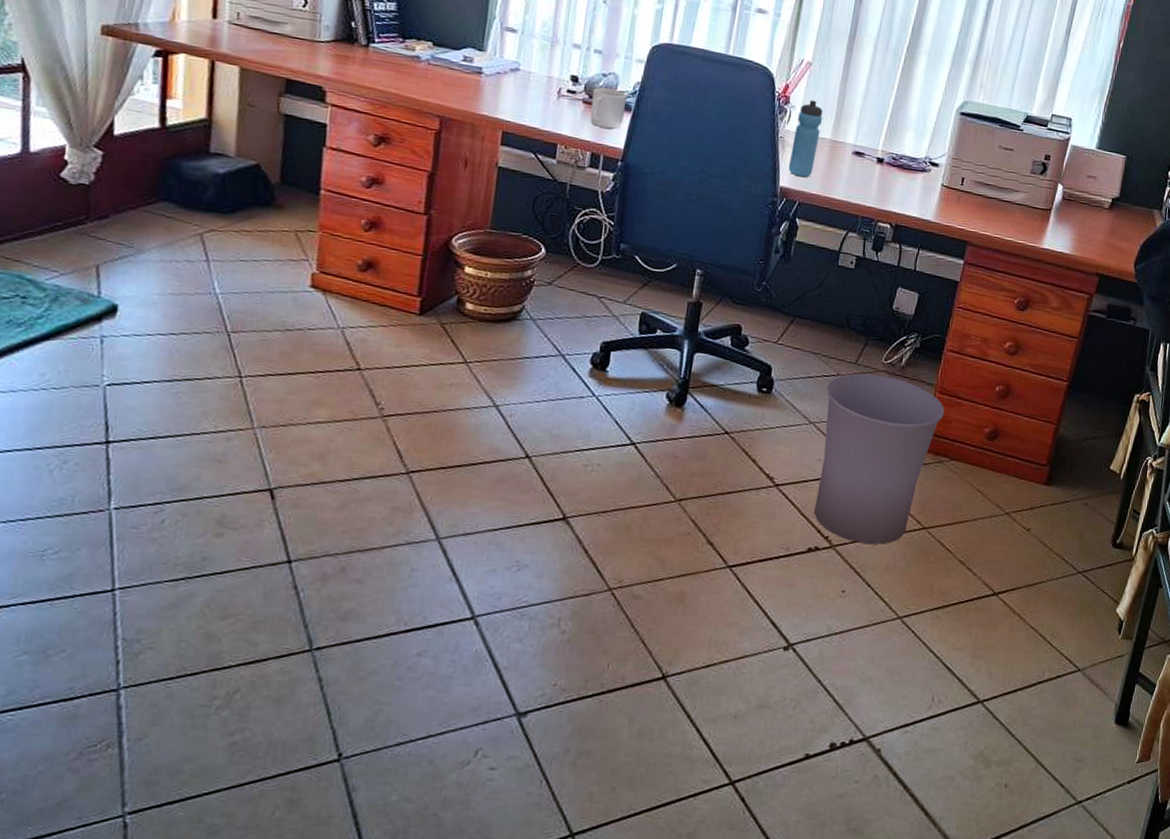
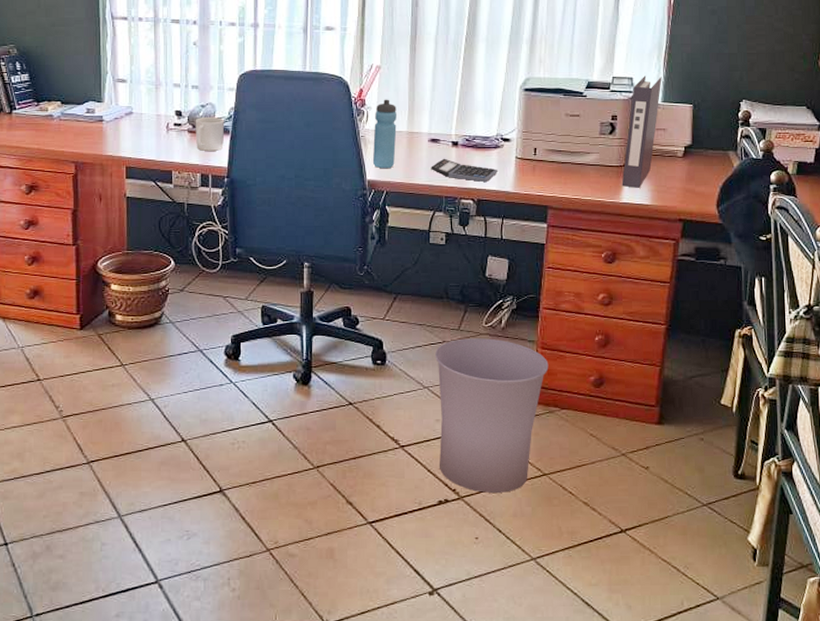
calculator: none [850,174,922,207] -> present [431,158,499,182]
binder: none [1045,118,1100,235] -> present [621,75,662,188]

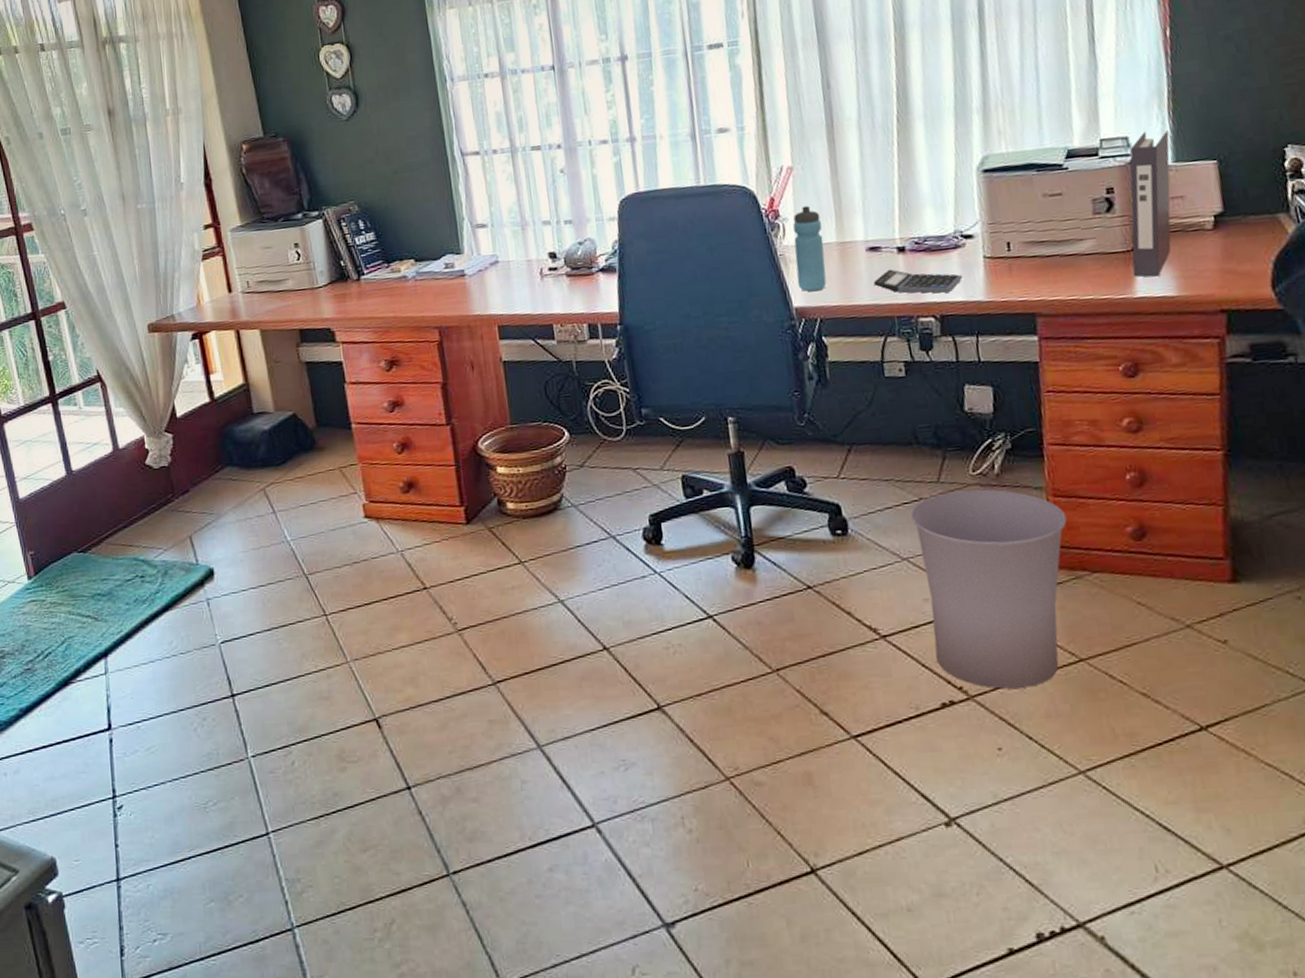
mug: present [195,117,225,151] -> none [573,254,611,297]

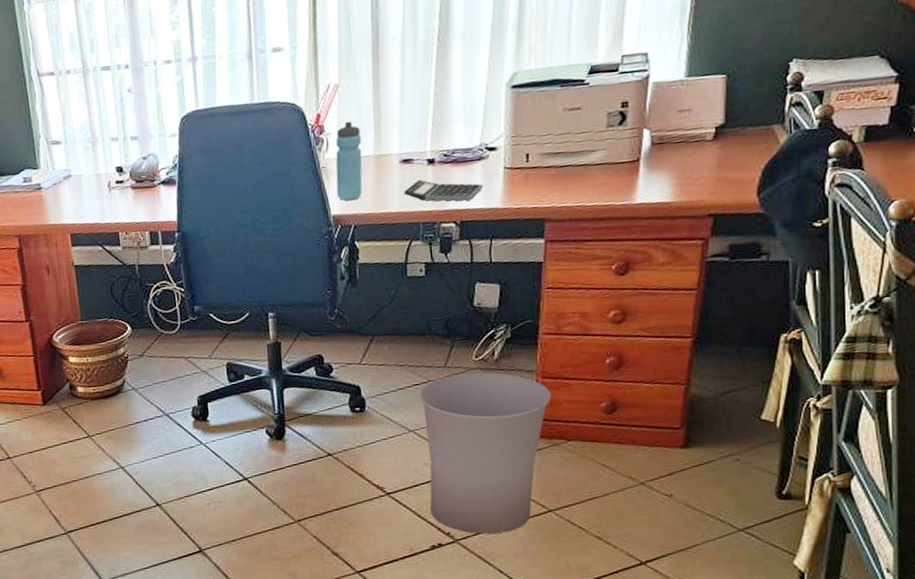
binder: present [1130,130,1172,277] -> none [635,46,686,185]

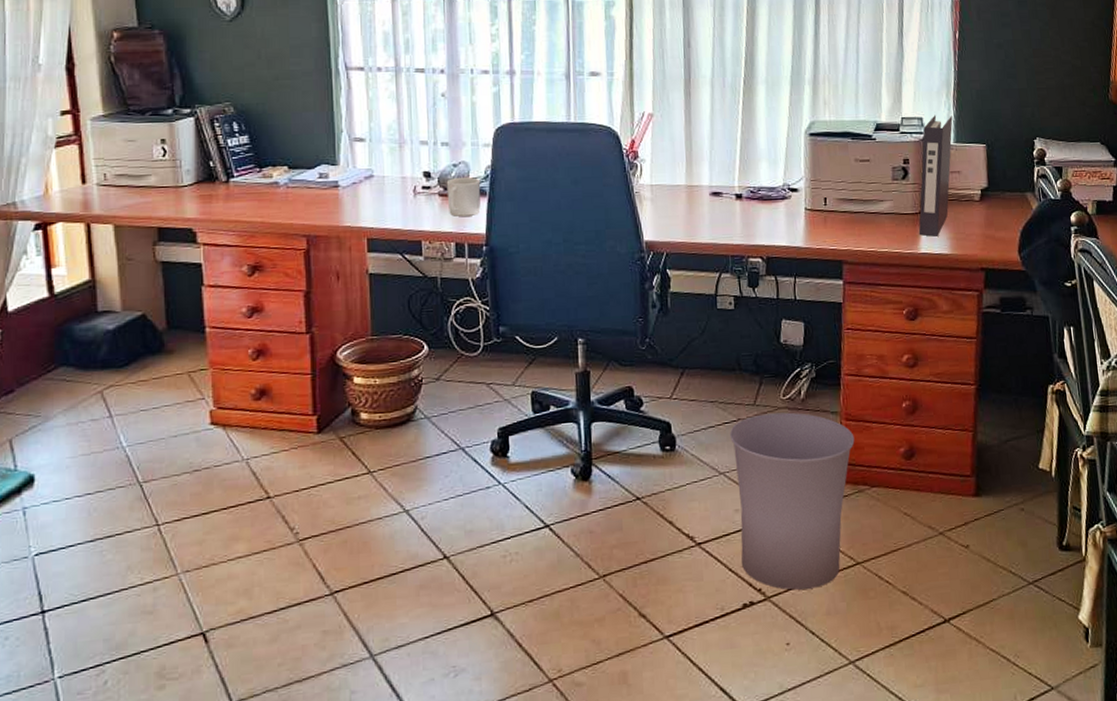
mug: none [137,168,171,207] -> present [446,177,481,216]
water bottle: present [336,121,363,201] -> none [649,150,675,228]
calculator: present [404,179,484,201] -> none [714,213,788,237]
binder: none [635,46,686,185] -> present [918,115,953,237]

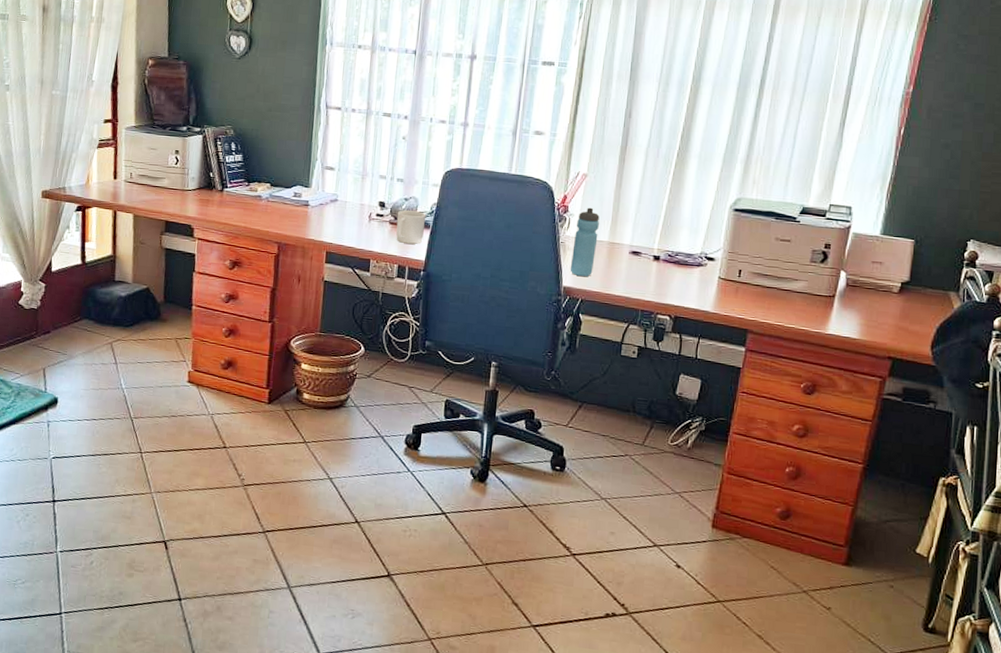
water bottle: none [649,150,675,228] -> present [570,207,600,277]
waste bin: present [730,412,855,590] -> none [610,454,734,615]
binder: present [918,115,953,237] -> none [829,206,883,321]

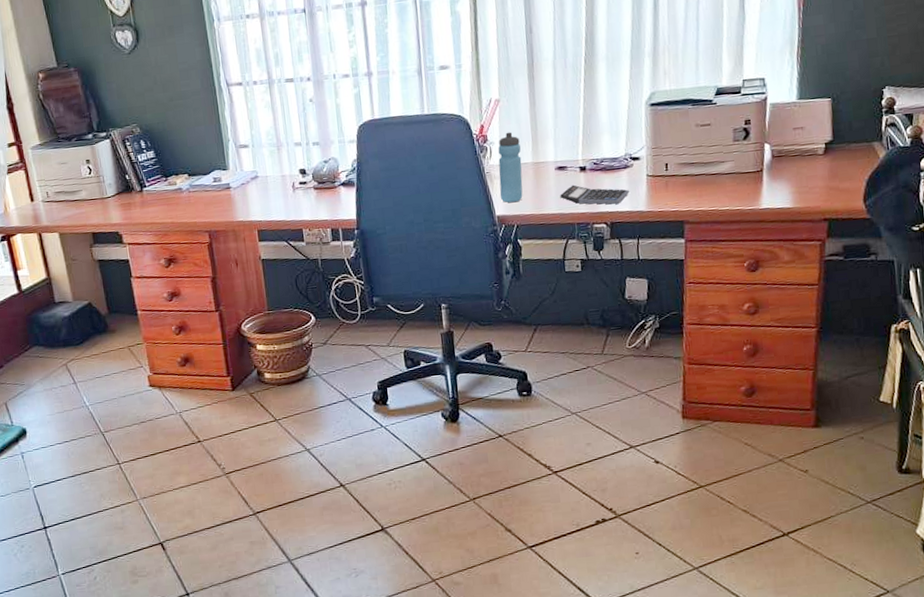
mug: present [396,210,426,244] -> none [319,171,350,206]
calculator: none [629,271,700,299] -> present [560,184,630,205]

